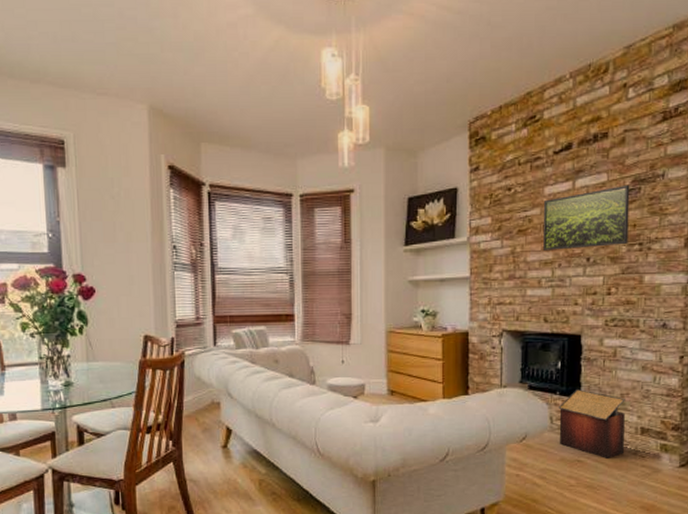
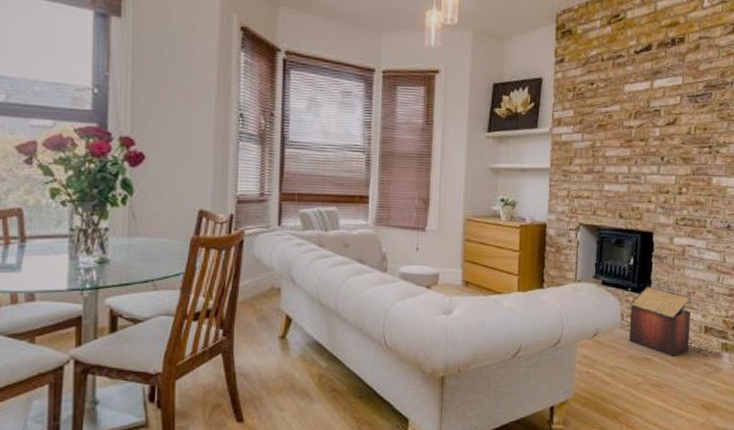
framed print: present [543,184,630,250] -> none [621,89,702,148]

